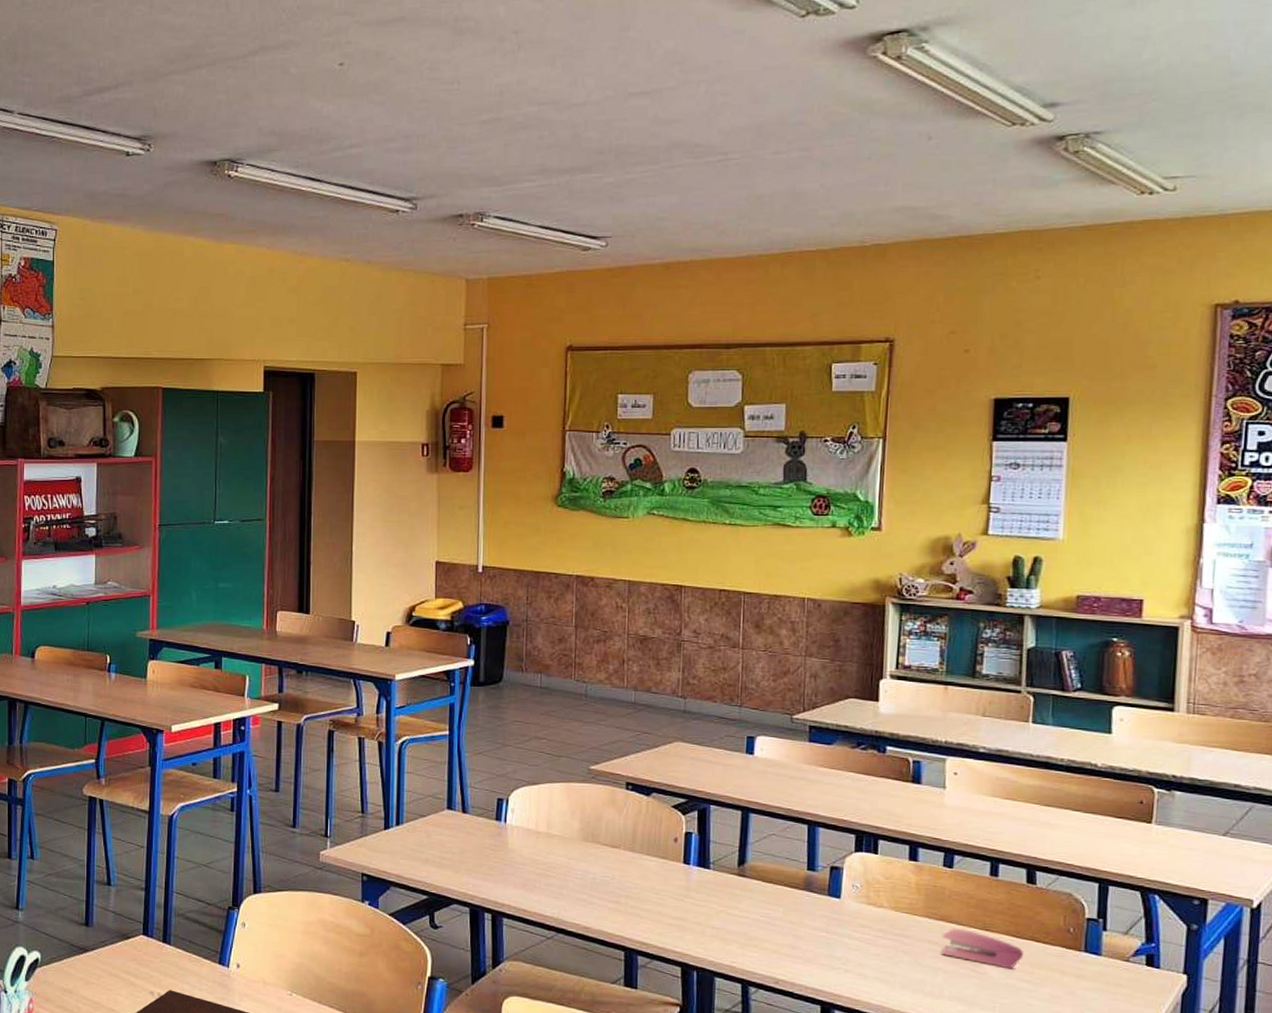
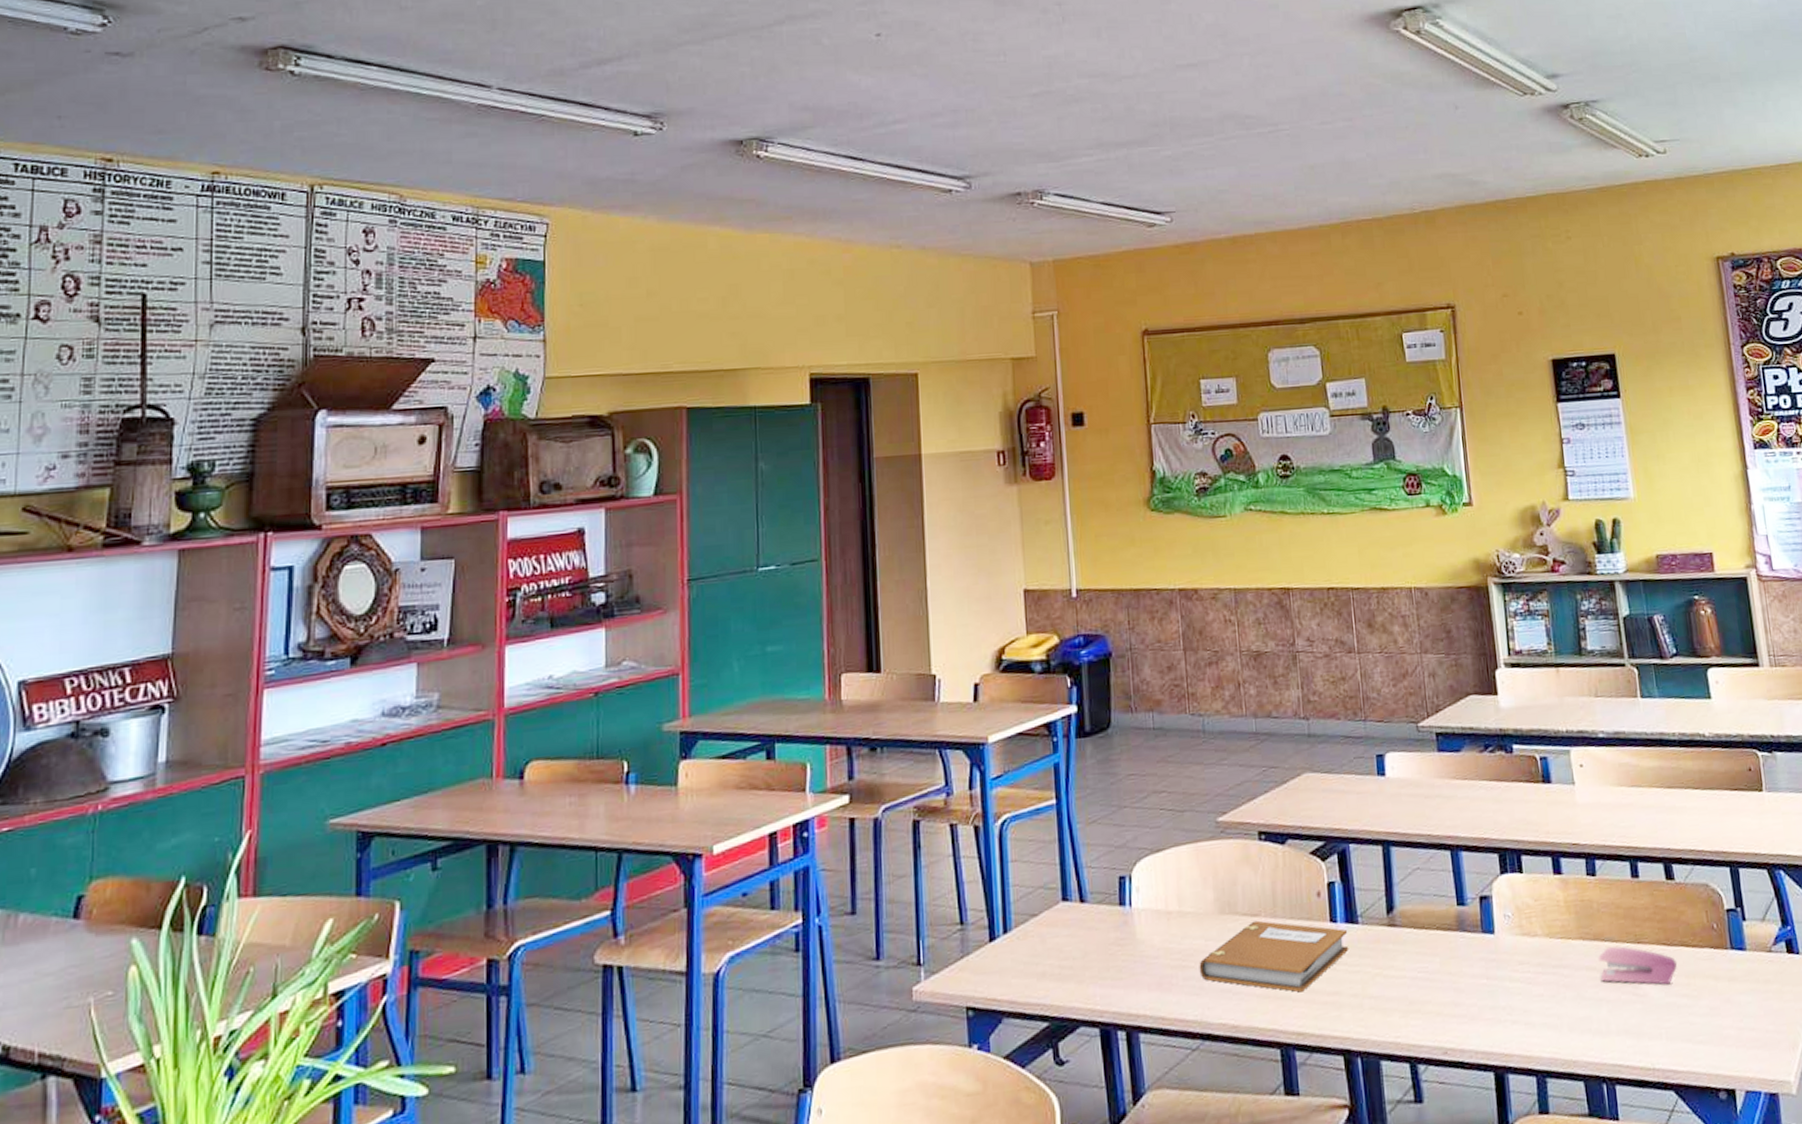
notebook: none [560,851,699,913] -> present [1199,920,1349,993]

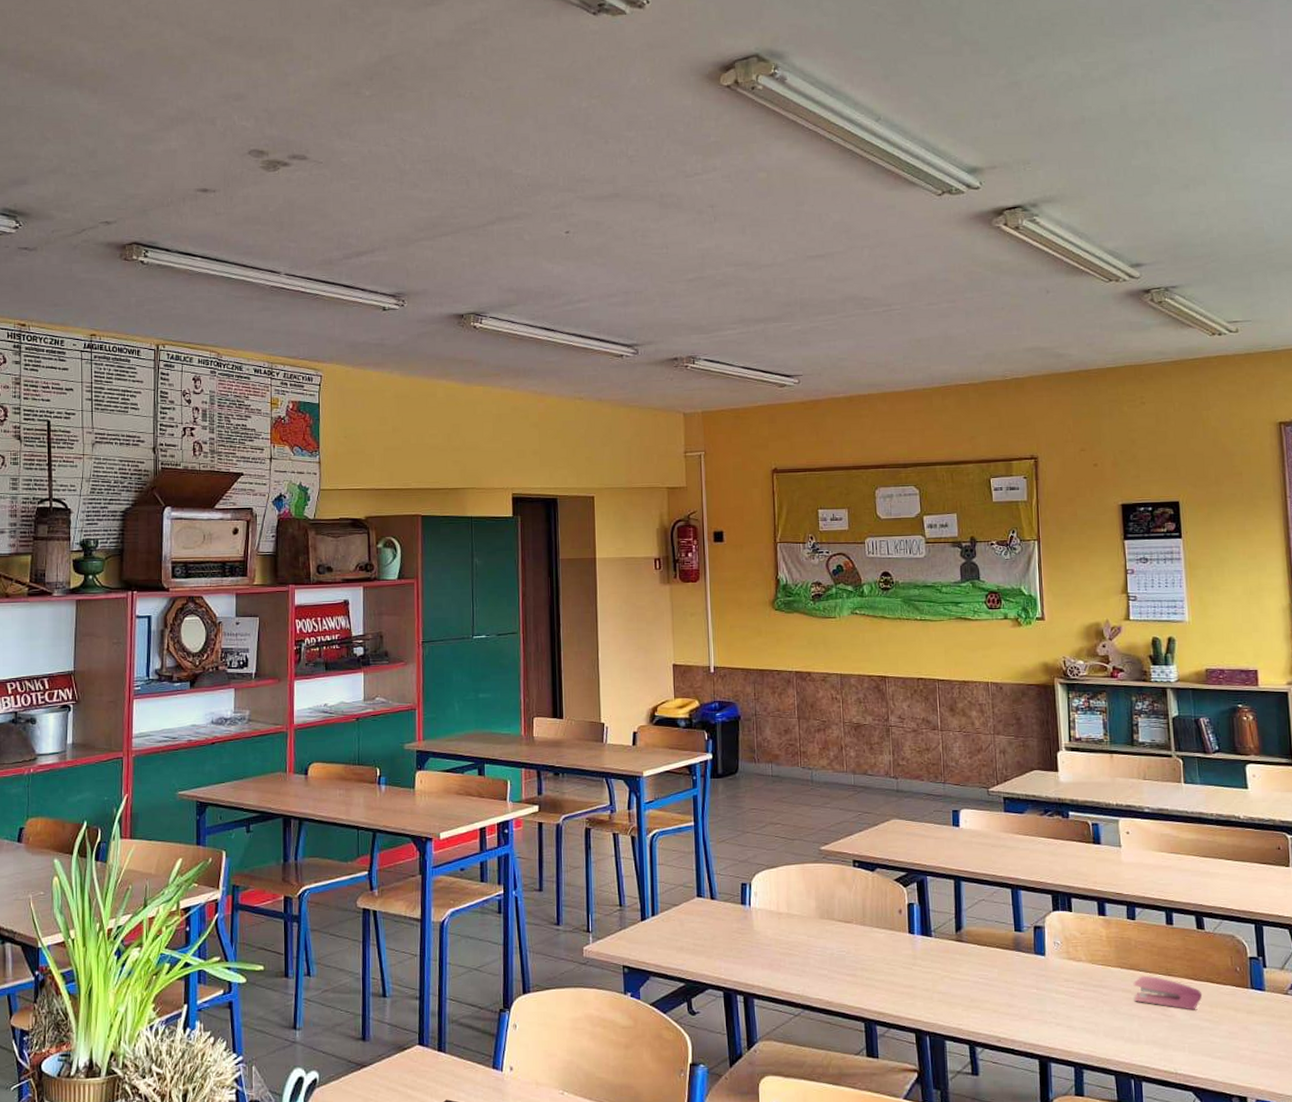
notebook: present [1199,920,1349,993] -> none [802,926,923,983]

